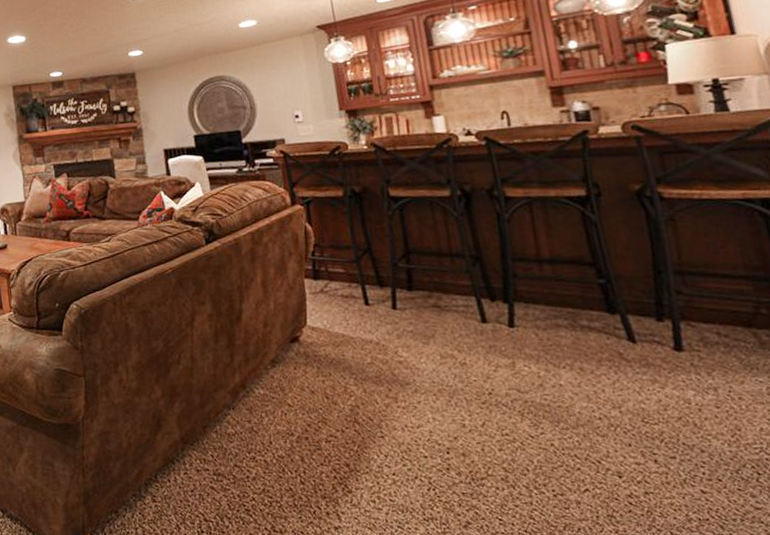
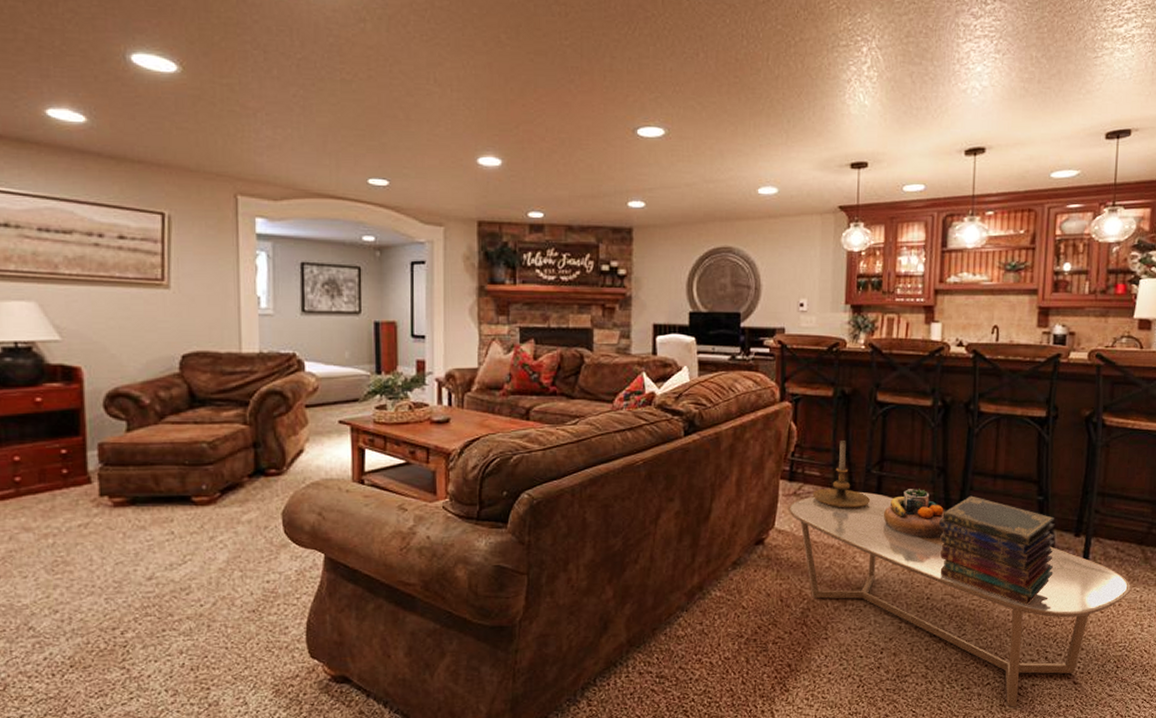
coffee table: none [317,285,751,519] -> present [787,491,1131,707]
candle holder: none [340,237,403,303] -> present [812,440,871,508]
decorative bowl: none [420,279,493,330] -> present [884,489,944,538]
book stack: none [484,282,640,401] -> present [938,495,1056,606]

